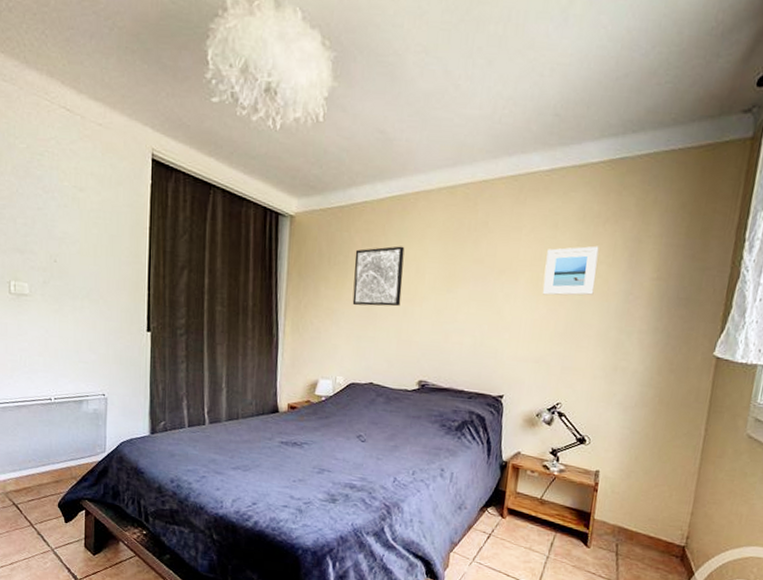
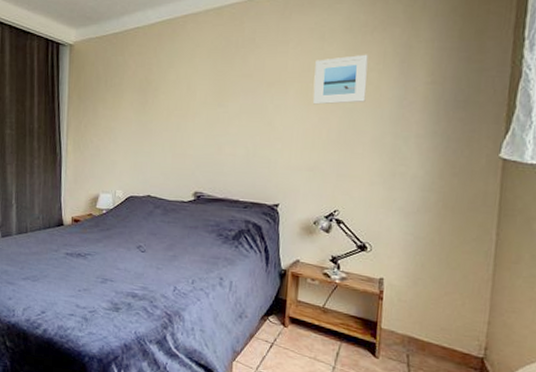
wall art: present [352,246,405,307] -> none [128,66,176,124]

